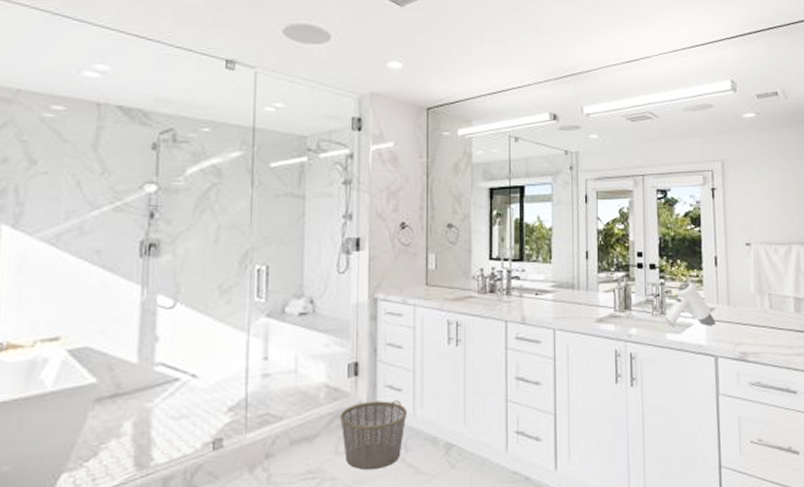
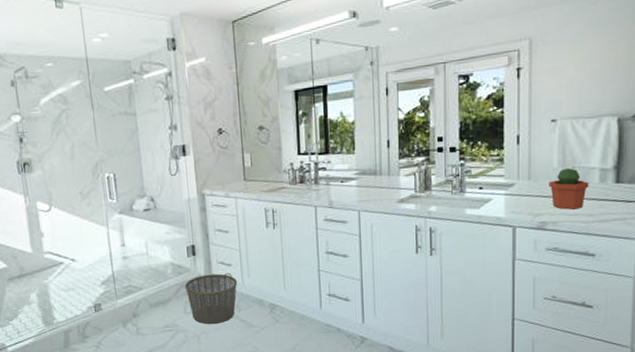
hair dryer: present [664,282,716,326] -> none [463,161,515,202]
succulent plant: none [747,295,785,340] -> present [549,168,589,210]

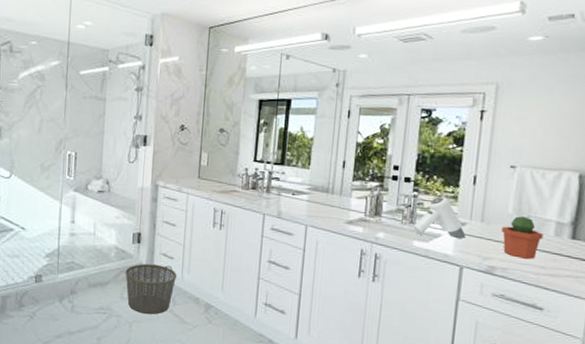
hair dryer: none [463,161,515,202] -> present [413,197,466,239]

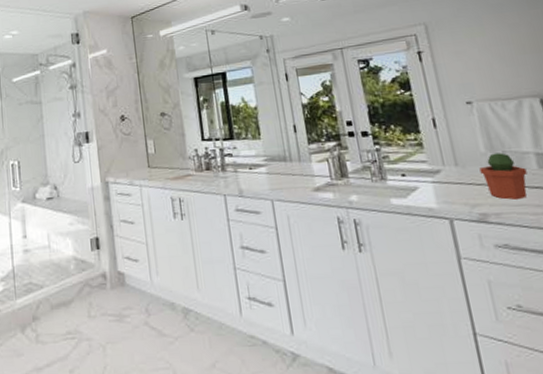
basket: present [125,263,177,314] -> none [89,270,146,332]
hair dryer: present [413,197,466,239] -> none [385,146,445,191]

